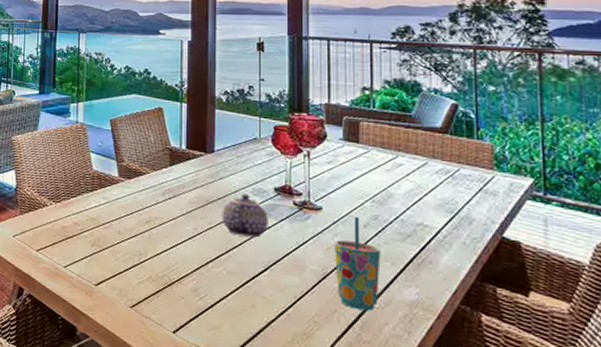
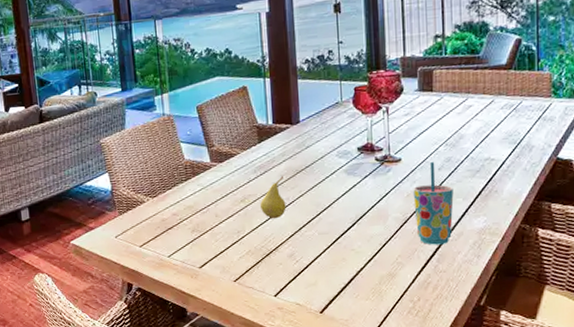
fruit: none [165,204,194,248] -> present [259,176,286,219]
teapot: present [222,193,268,238] -> none [310,157,354,199]

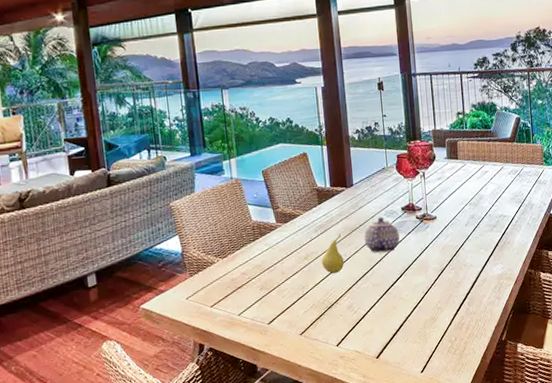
teapot: none [310,157,354,199] -> present [364,216,400,254]
cup: present [413,162,454,245] -> none [447,219,478,291]

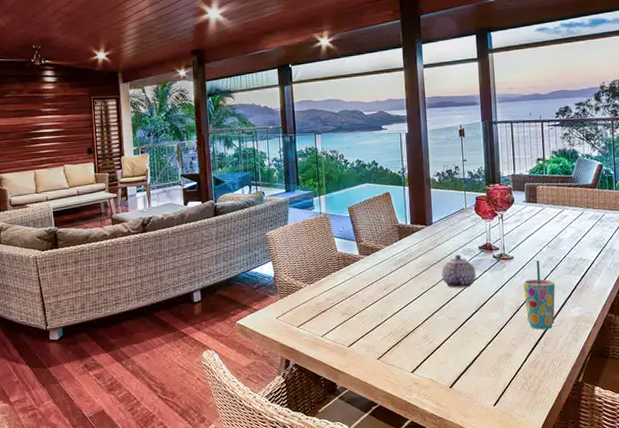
fruit: present [321,234,345,274] -> none [399,269,422,305]
cup: none [447,219,478,291] -> present [523,260,556,330]

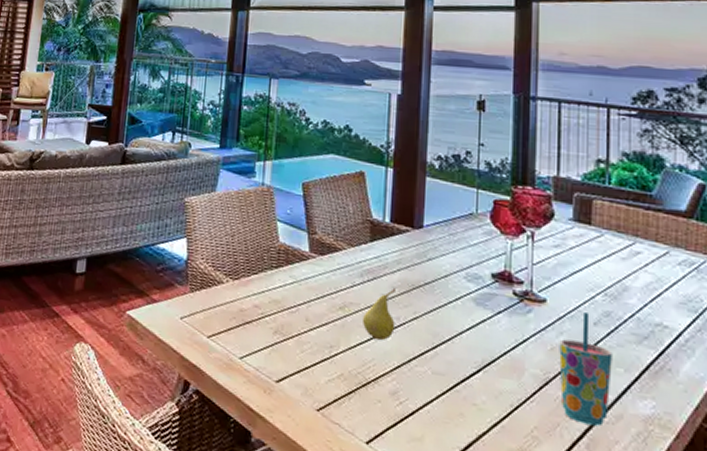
fruit: none [399,269,422,305] -> present [361,288,395,341]
teapot: present [441,254,476,289] -> none [429,278,483,333]

